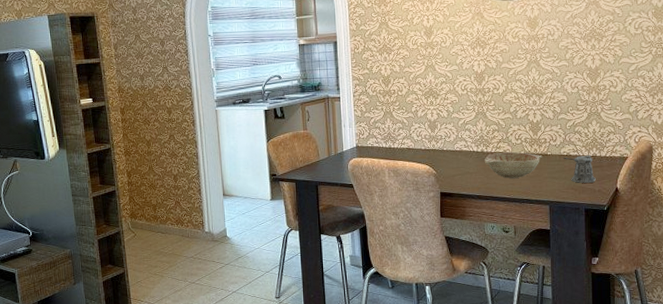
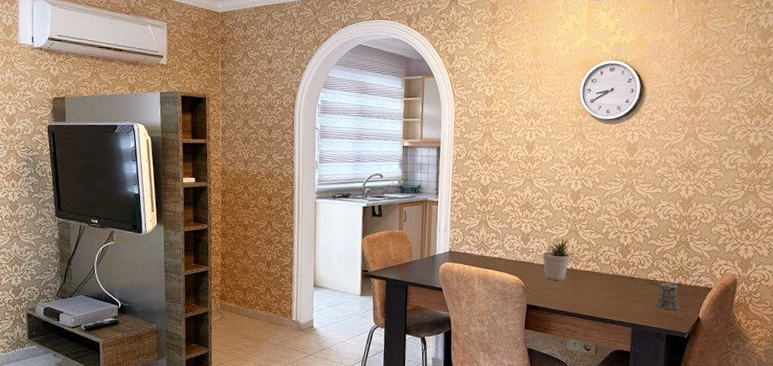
potted plant: none [451,121,483,165] -> present [542,238,573,280]
decorative bowl: present [484,152,542,178] -> none [572,271,629,298]

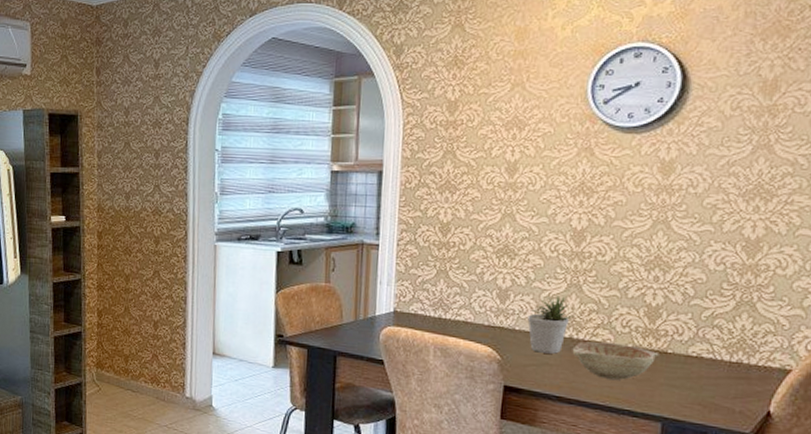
decorative bowl: none [572,271,629,298] -> present [572,342,659,380]
pepper shaker: present [649,282,679,310] -> none [690,359,738,400]

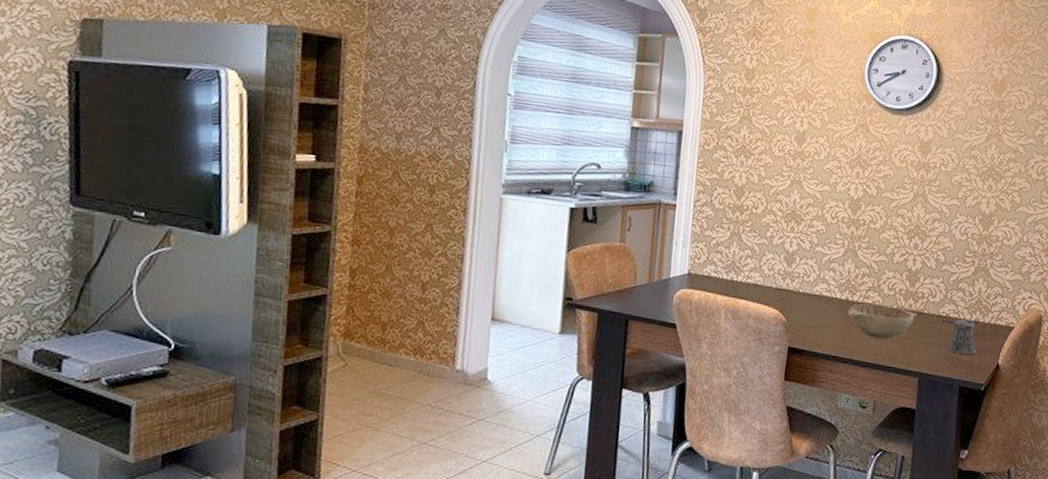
potted plant: present [527,295,574,354] -> none [810,259,850,315]
pepper shaker: none [690,359,738,400] -> present [941,318,976,355]

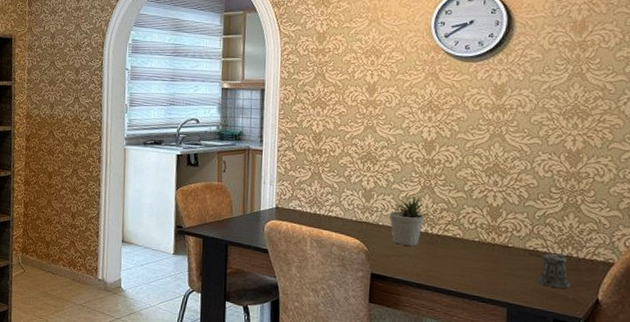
potted plant: none [810,259,850,315] -> present [389,195,428,246]
decorative bowl: present [847,303,918,339] -> none [428,236,502,270]

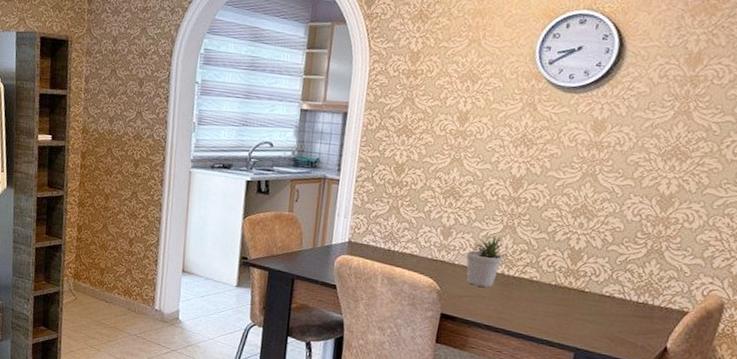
pepper shaker: present [528,252,570,289] -> none [604,298,642,336]

